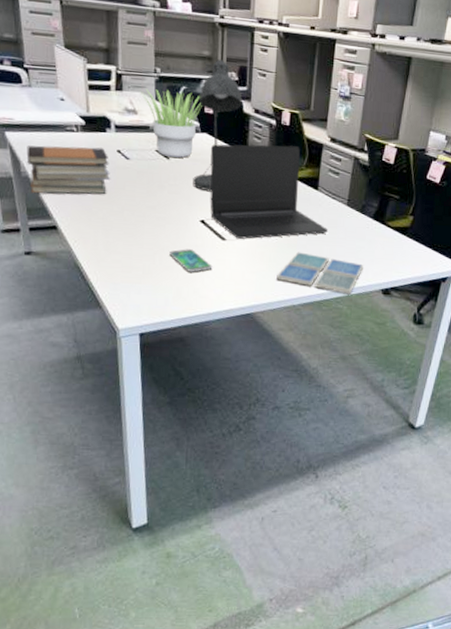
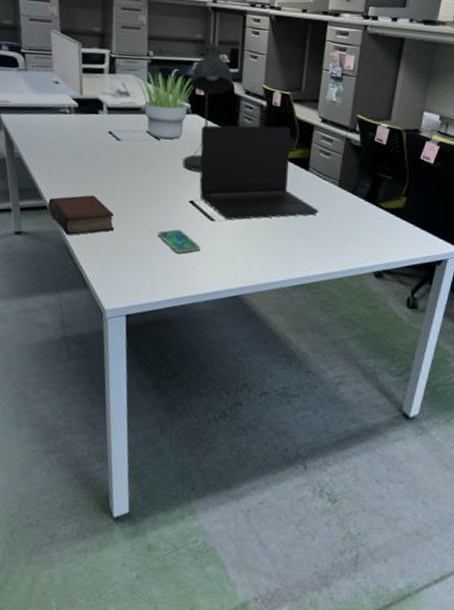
book stack: present [26,145,111,195] -> none [20,127,102,175]
book: none [57,214,126,256] -> present [47,195,115,236]
drink coaster: present [276,252,364,295] -> none [265,233,356,277]

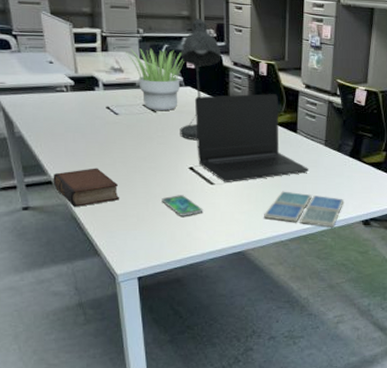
drink coaster: none [265,233,356,277] -> present [264,191,344,227]

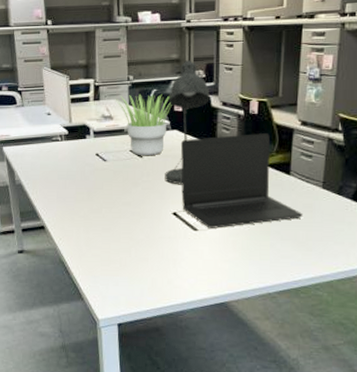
book: present [53,168,119,208] -> none [45,213,104,252]
smartphone: present [162,195,203,216] -> none [144,241,186,263]
drink coaster: present [264,191,344,227] -> none [250,238,345,281]

